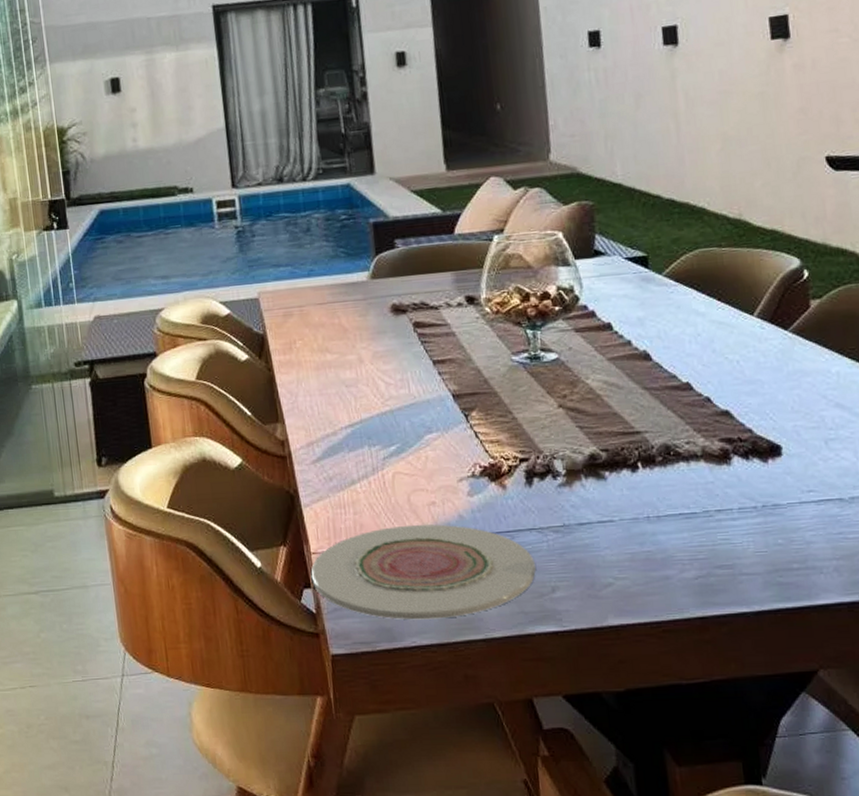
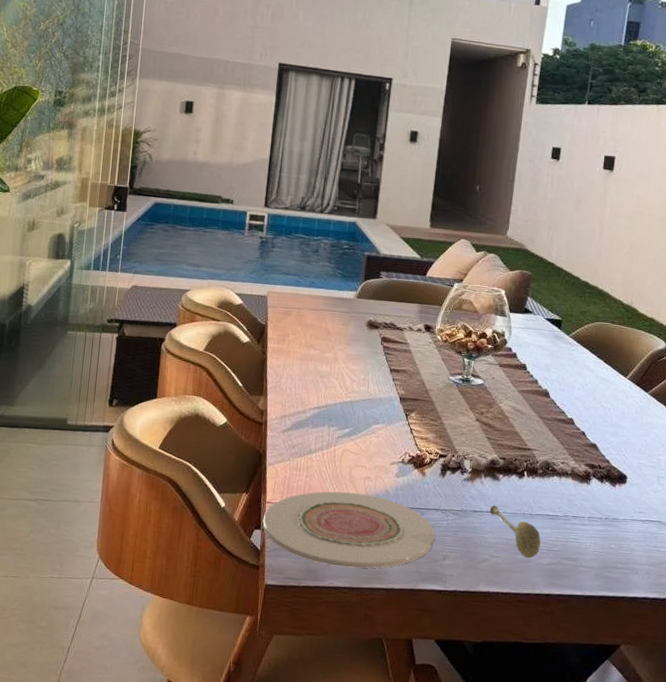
soupspoon: none [600,512,680,574] -> present [489,505,541,559]

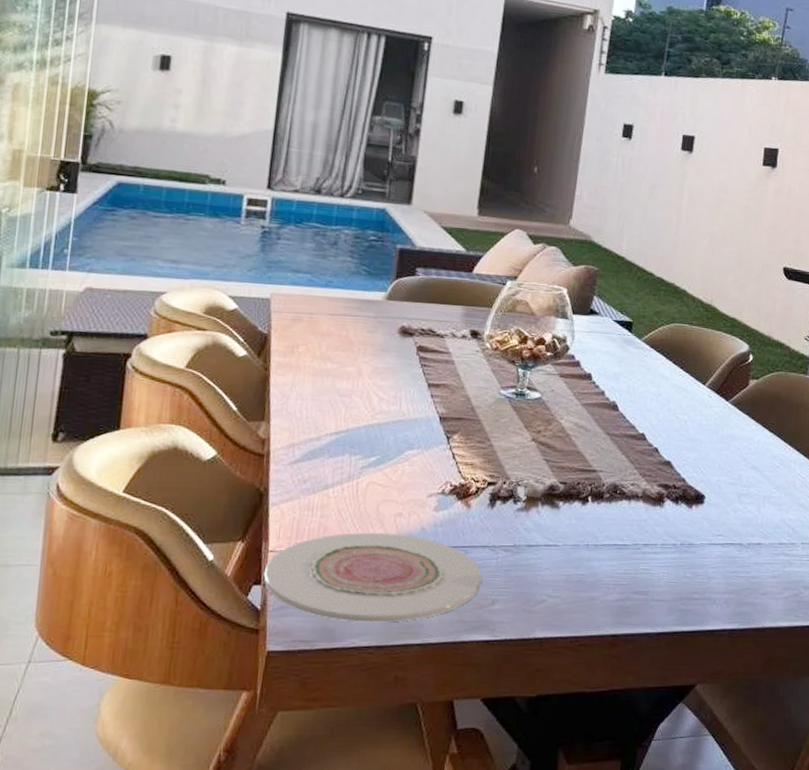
soupspoon: present [489,505,541,559] -> none [547,537,607,596]

